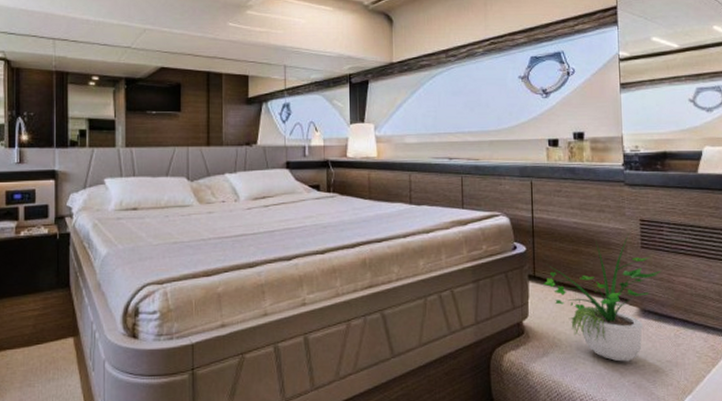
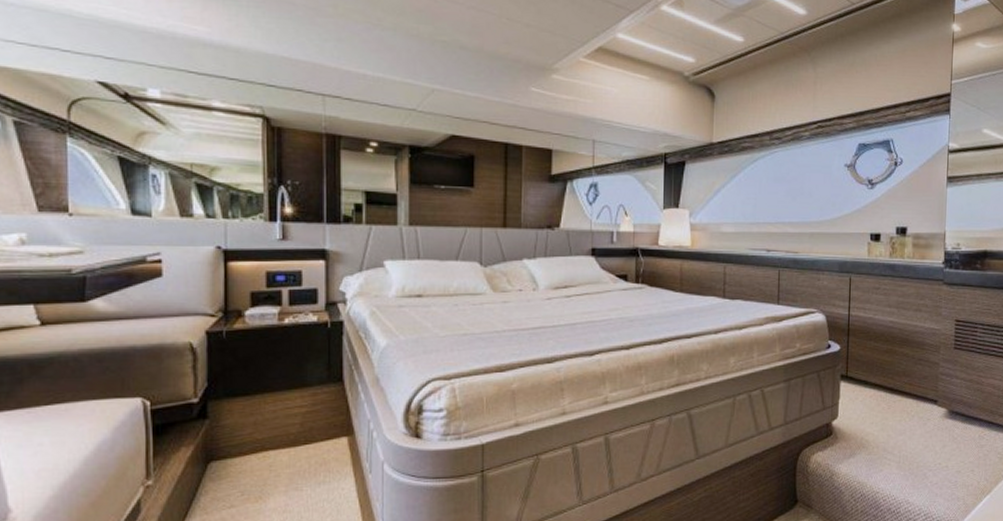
potted plant: present [543,233,662,362] -> none [855,334,972,463]

